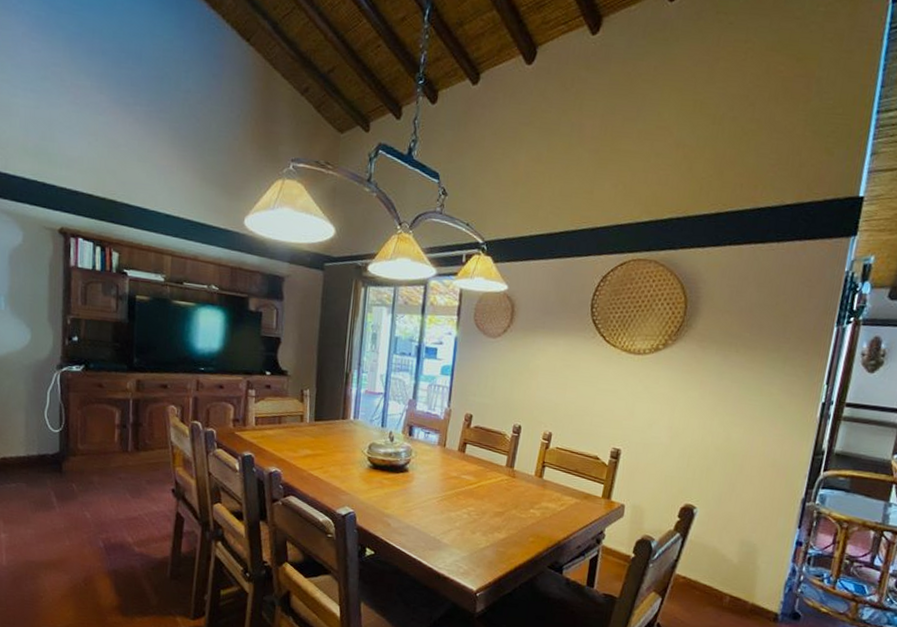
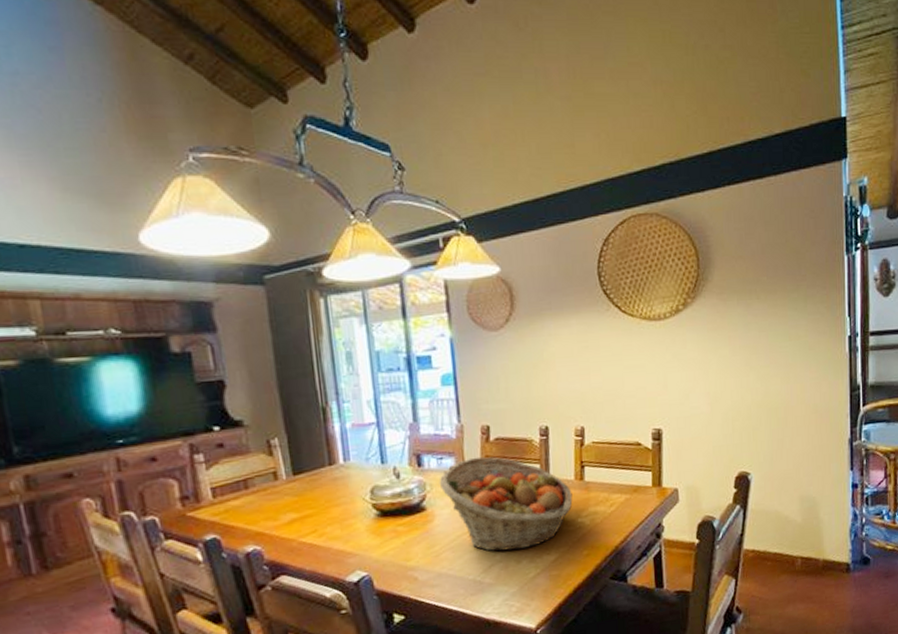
fruit basket: none [422,437,530,524] -> present [439,456,573,552]

